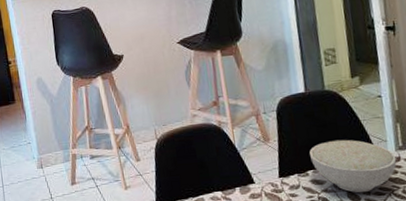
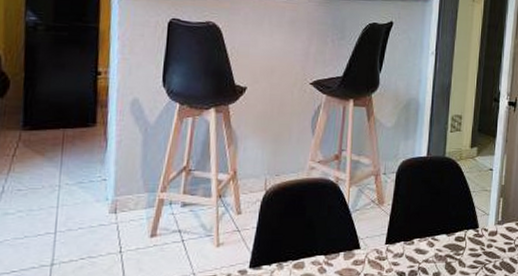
bowl: present [309,139,397,193] -> none [419,209,494,265]

